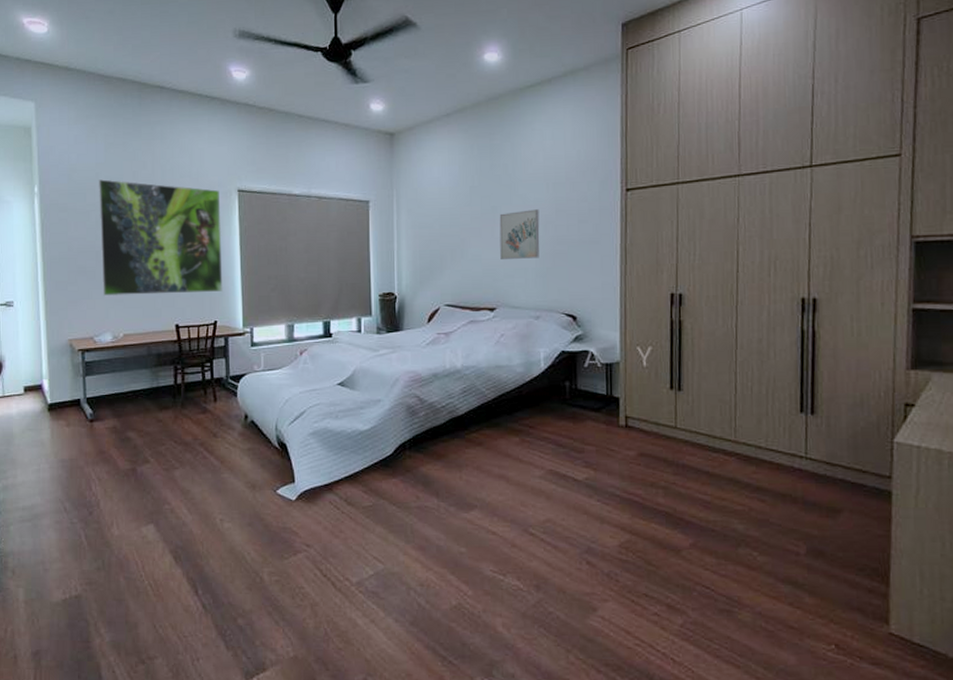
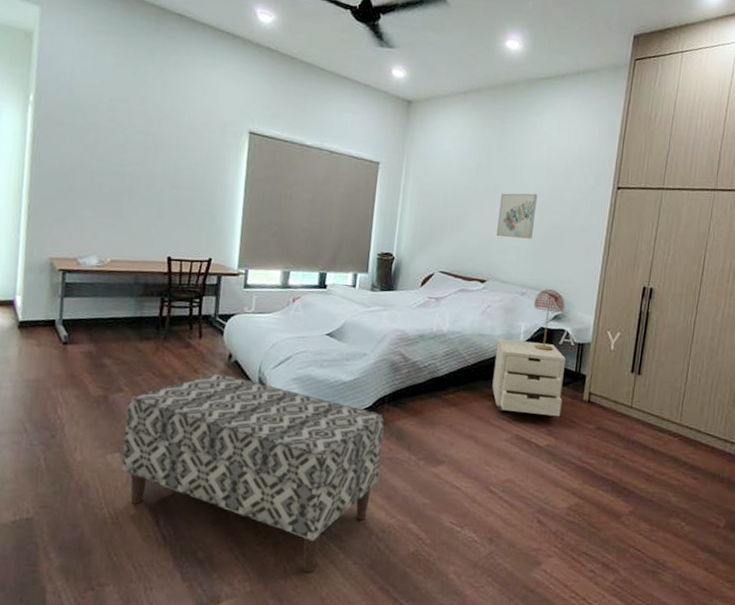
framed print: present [99,179,223,296] -> none [93,98,230,230]
bench: none [154,435,409,634] -> present [122,373,385,573]
nightstand: none [516,367,597,447] -> present [492,338,566,417]
table lamp: none [551,309,585,375] -> present [534,289,565,351]

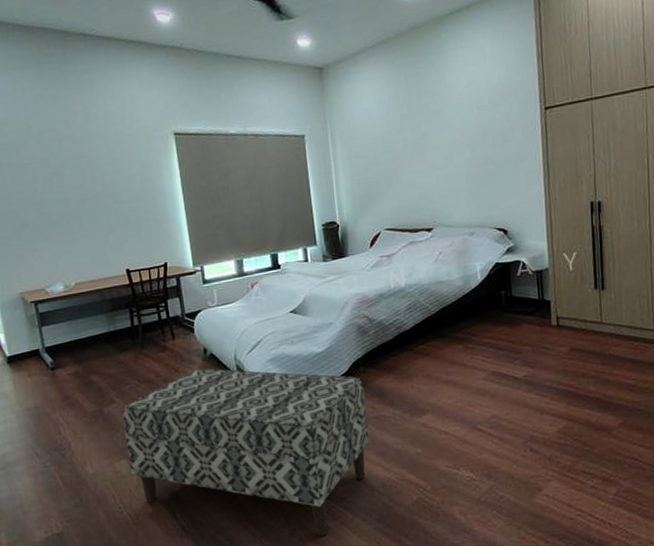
nightstand: present [492,338,566,417] -> none [456,277,533,352]
wall art: present [496,193,538,239] -> none [429,132,469,183]
table lamp: present [534,289,565,351] -> none [484,223,516,285]

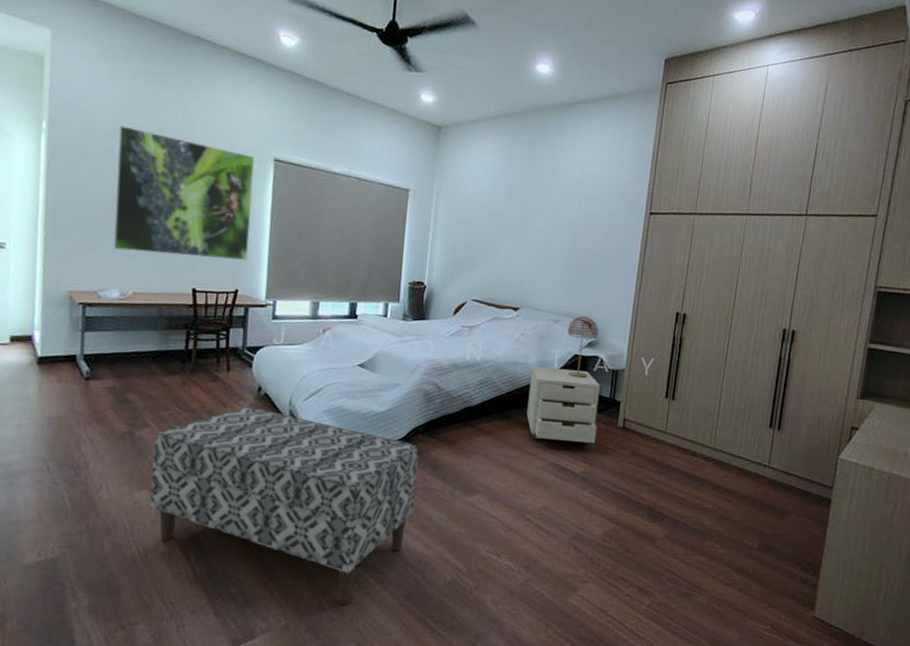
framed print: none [31,131,169,247] -> present [113,125,255,260]
nightstand: none [456,277,533,352] -> present [526,366,600,444]
table lamp: none [484,223,516,285] -> present [567,316,599,378]

